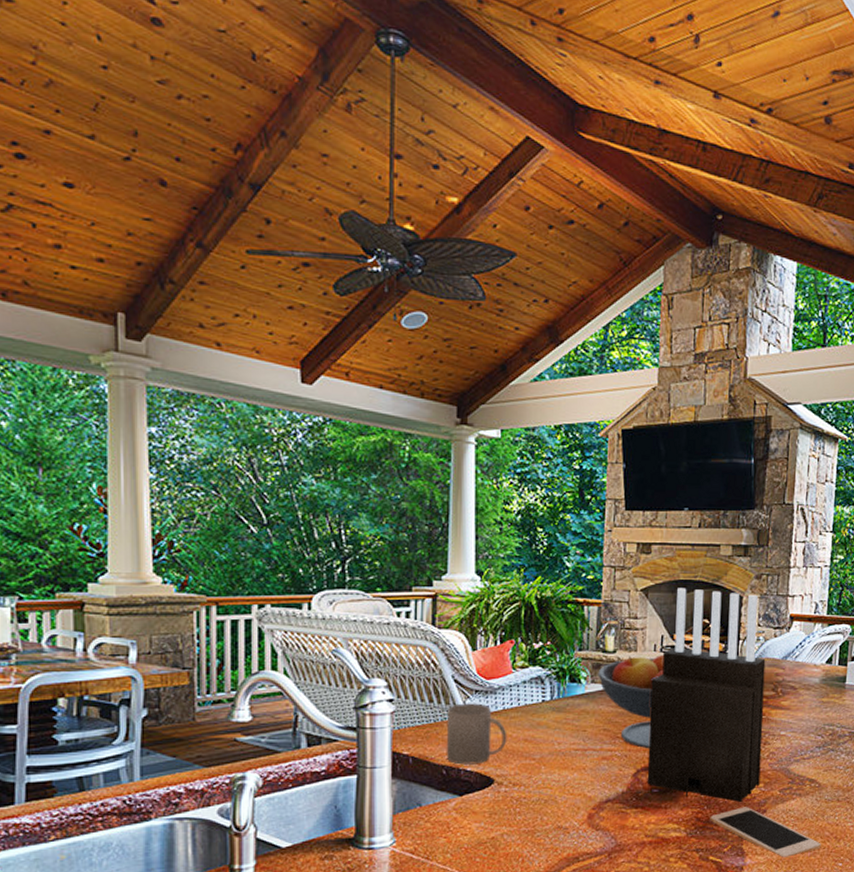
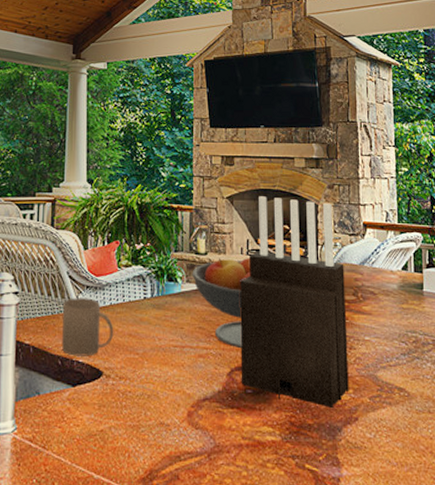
cell phone: present [710,807,821,857] -> none [303,413,417,471]

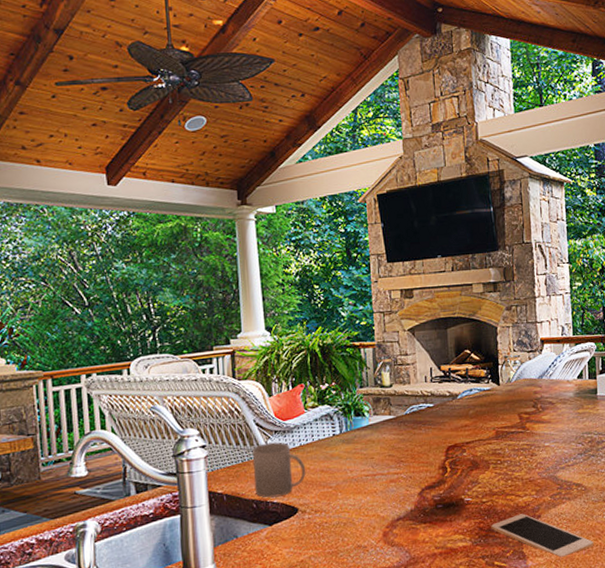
fruit bowl: present [192,254,301,349] -> none [378,375,483,470]
knife block: present [240,196,349,409] -> none [425,324,532,511]
cell phone: none [303,413,417,471] -> present [491,513,594,557]

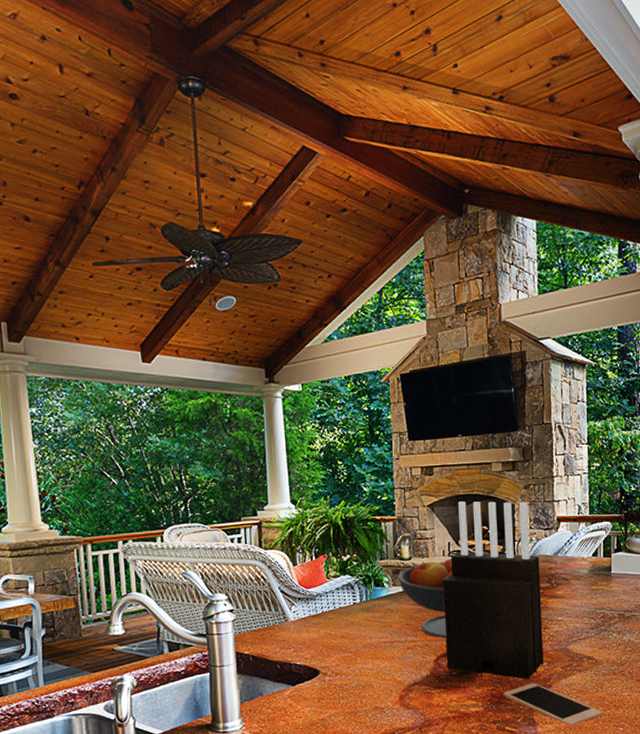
mug: present [252,442,306,498] -> none [276,608,328,660]
fruit bowl: none [378,375,483,470] -> present [397,551,499,639]
knife block: none [425,324,532,511] -> present [443,501,544,680]

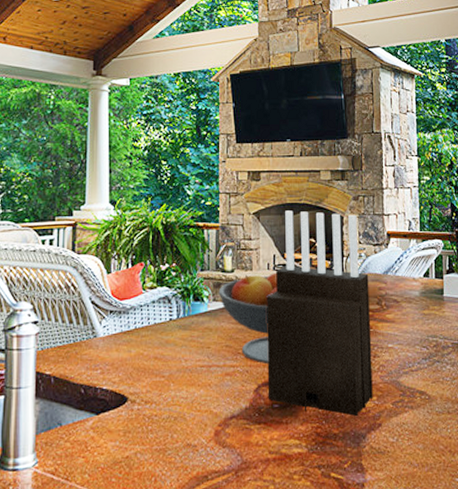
cell phone: present [503,683,603,725] -> none [329,421,437,473]

